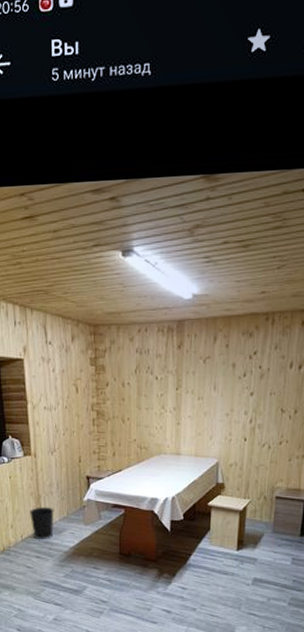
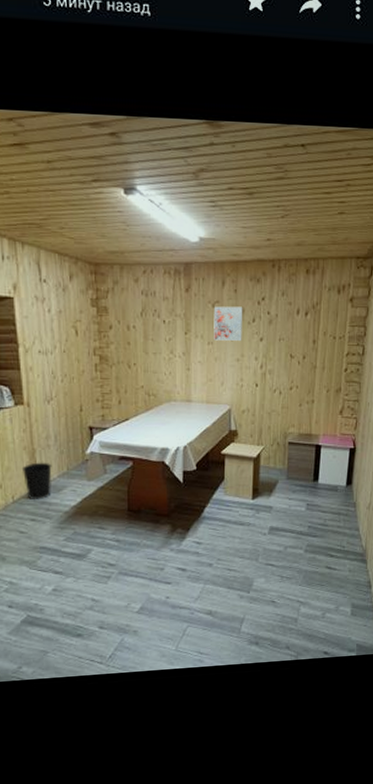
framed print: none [204,361,234,396] -> present [213,306,243,341]

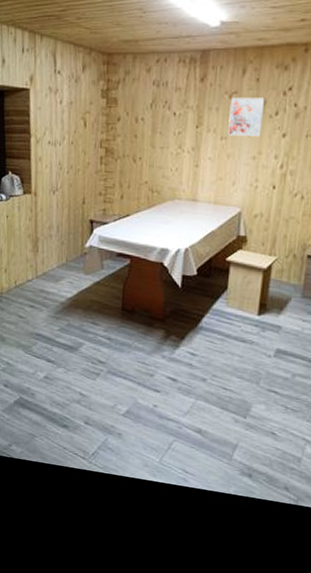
wastebasket: present [23,462,52,501] -> none [26,251,52,288]

